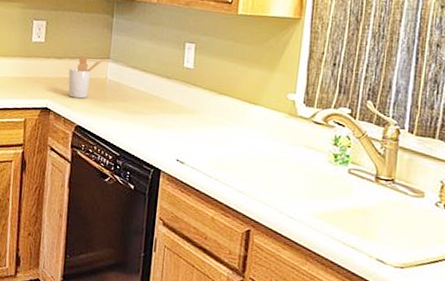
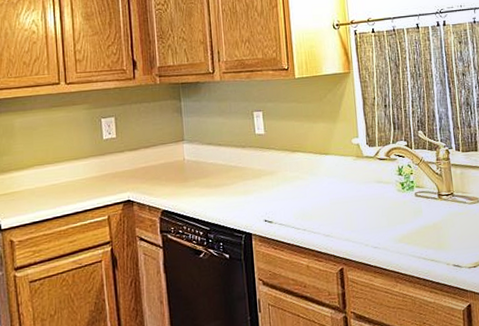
utensil holder: present [68,55,102,99] -> none [145,142,178,185]

